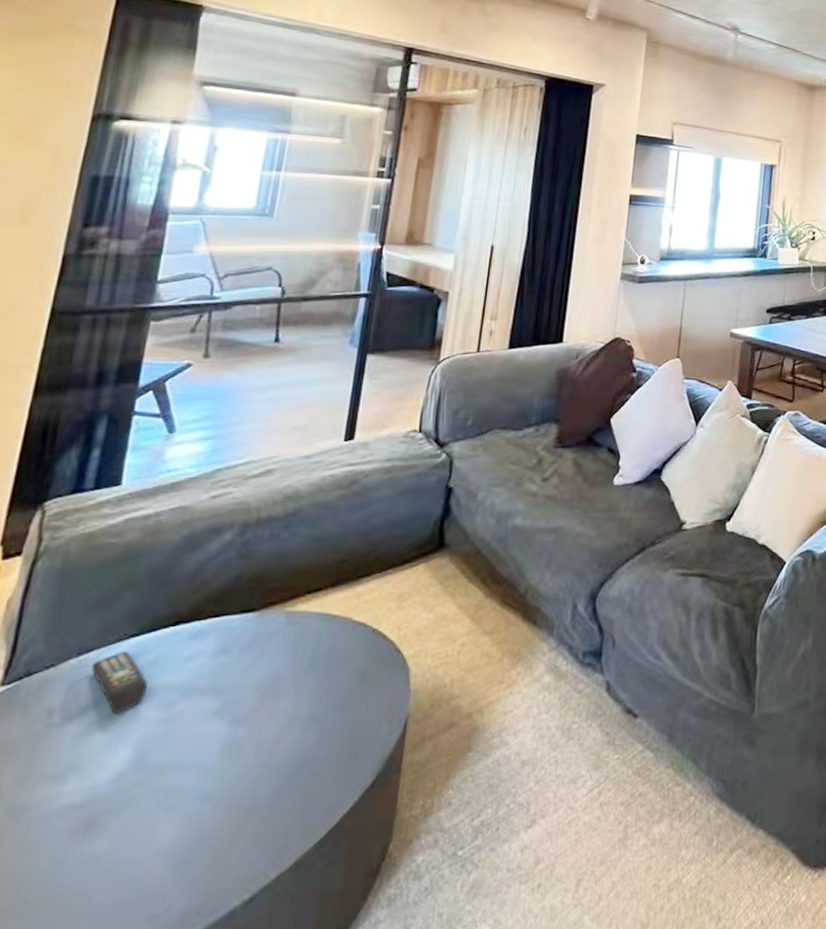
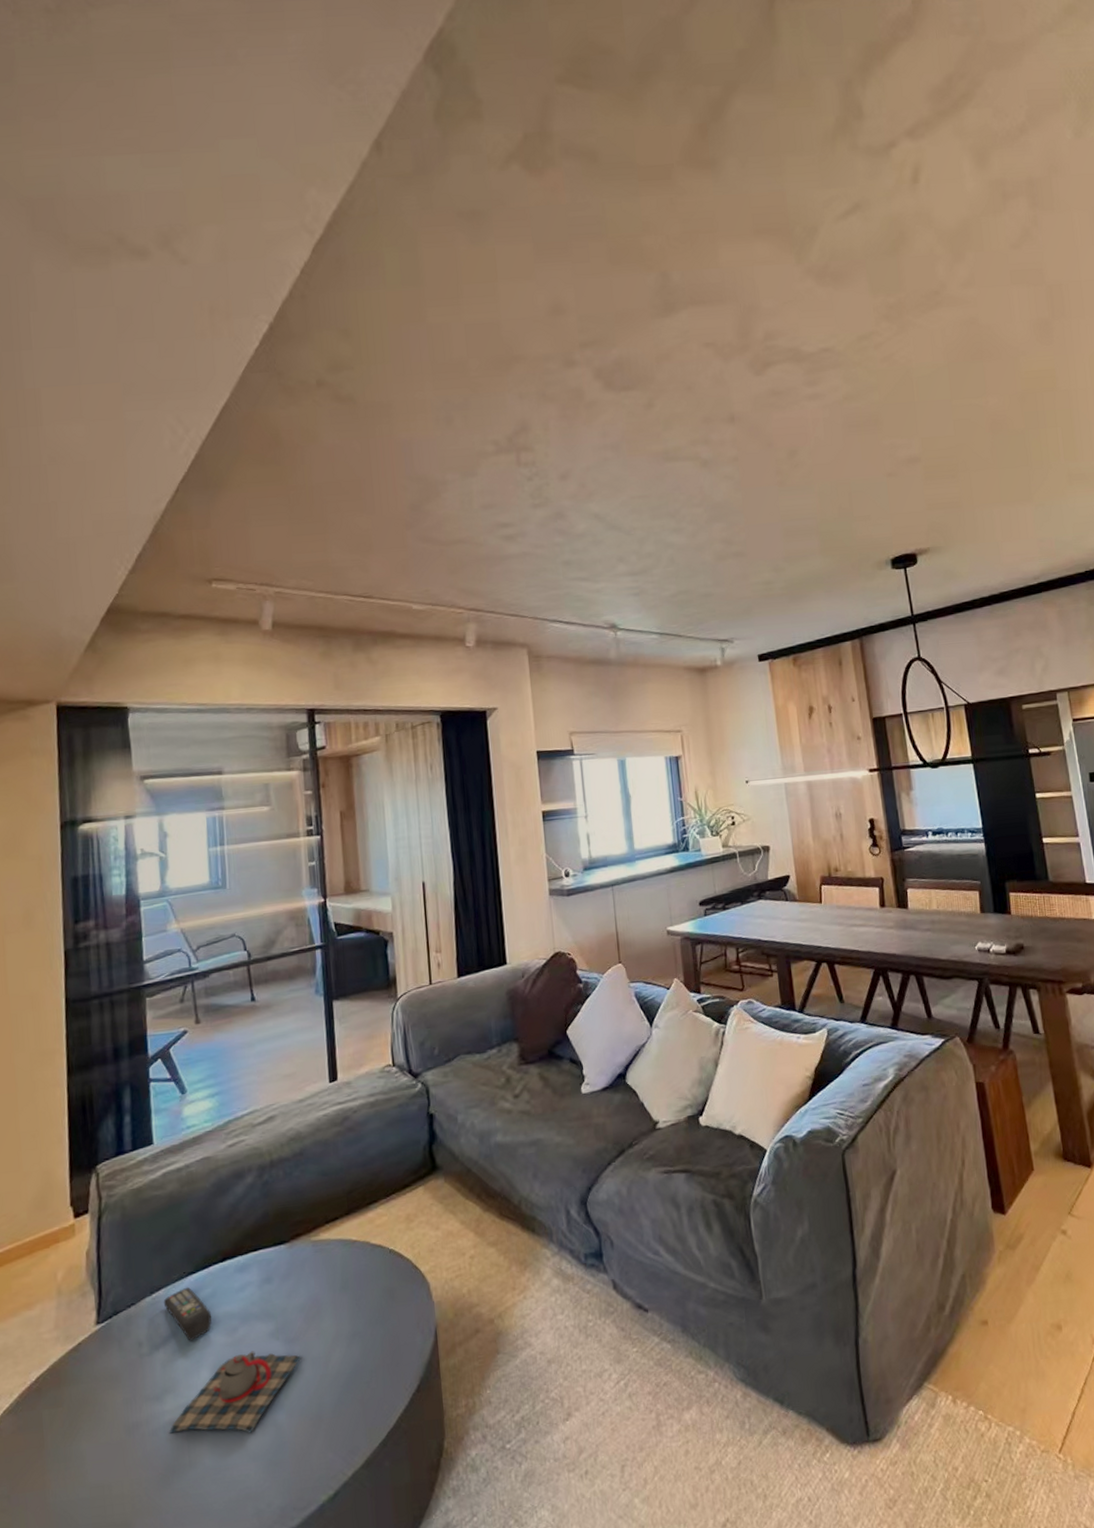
teapot: none [62,730,247,824] -> present [169,1351,303,1434]

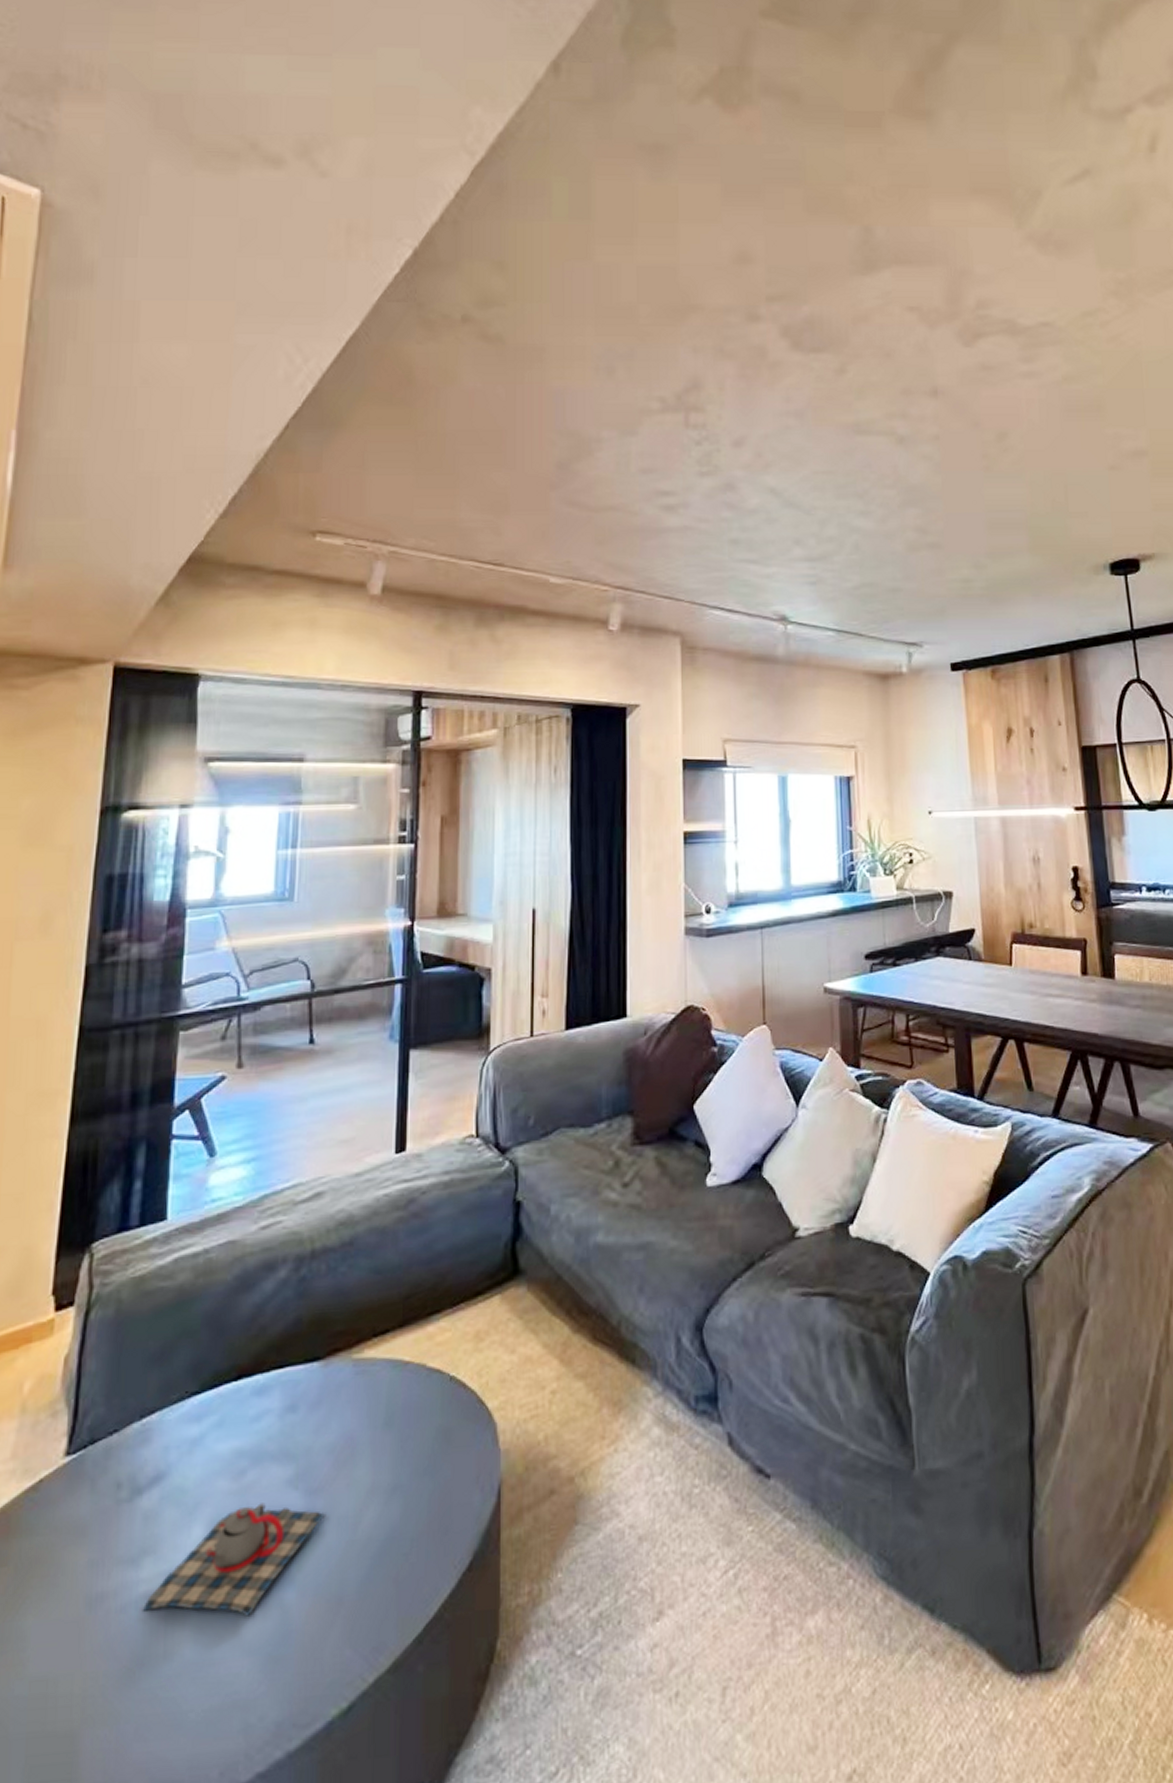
remote control: present [163,1287,212,1341] -> none [155,1411,216,1485]

